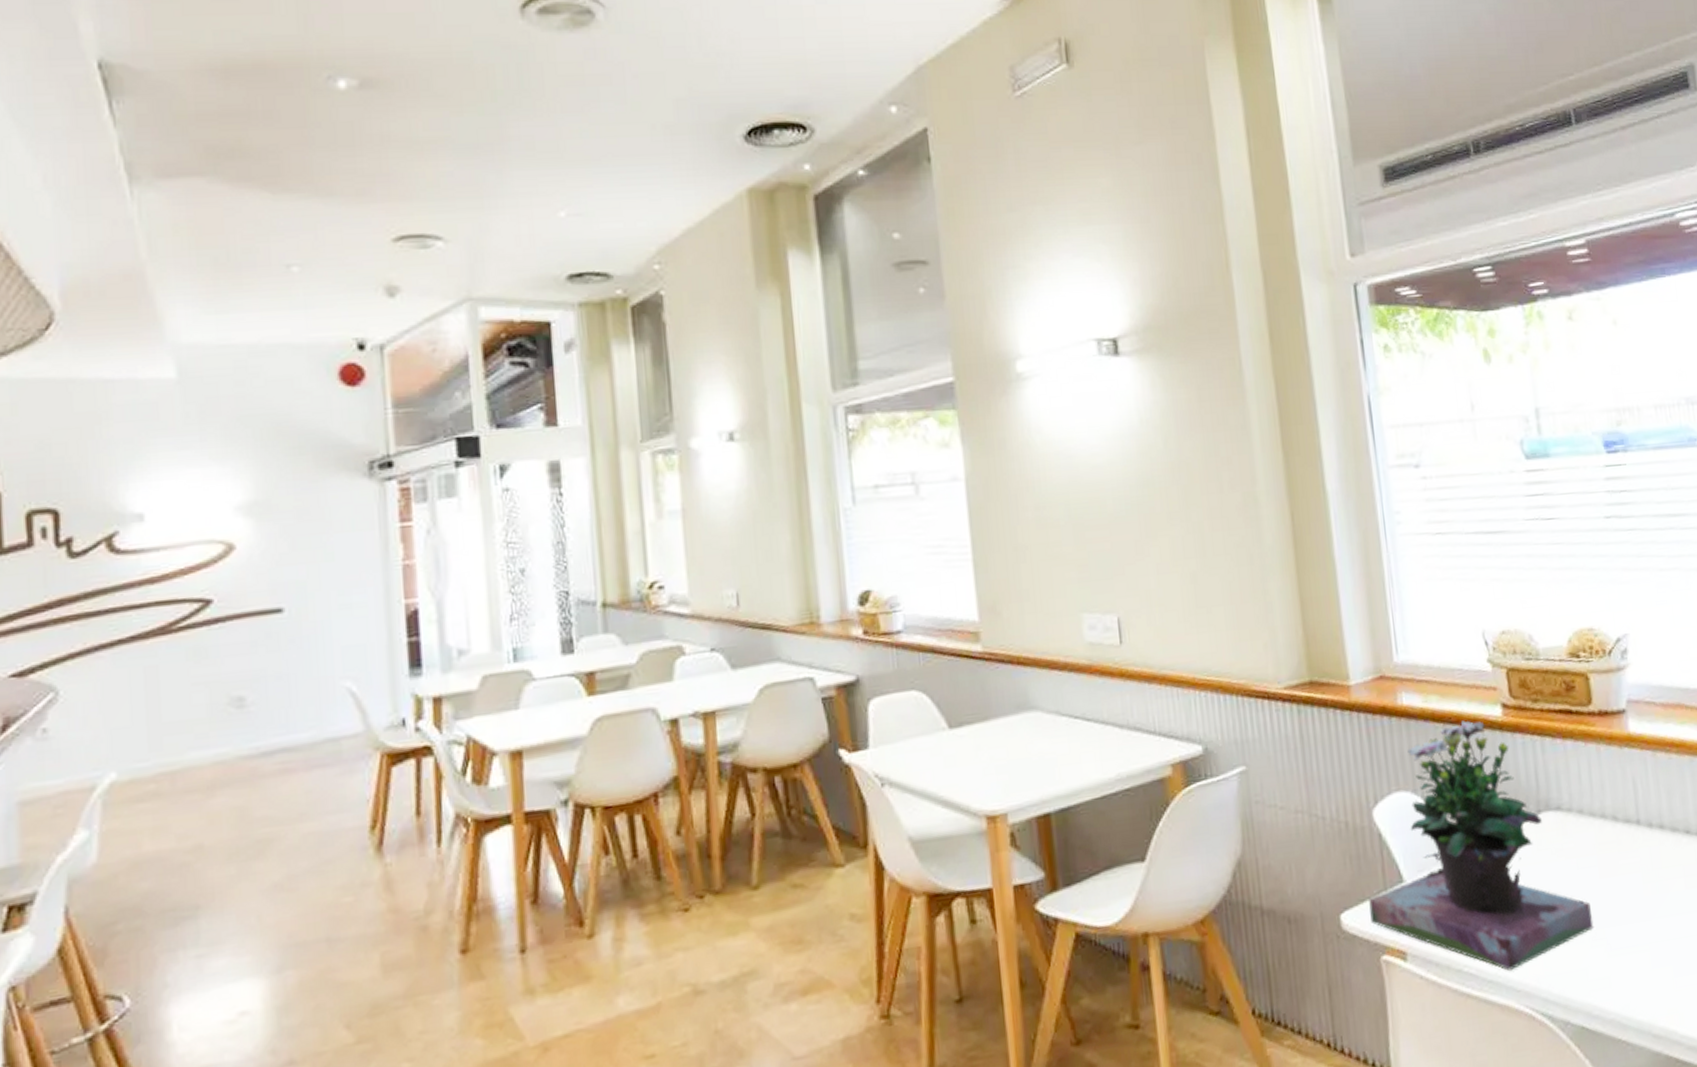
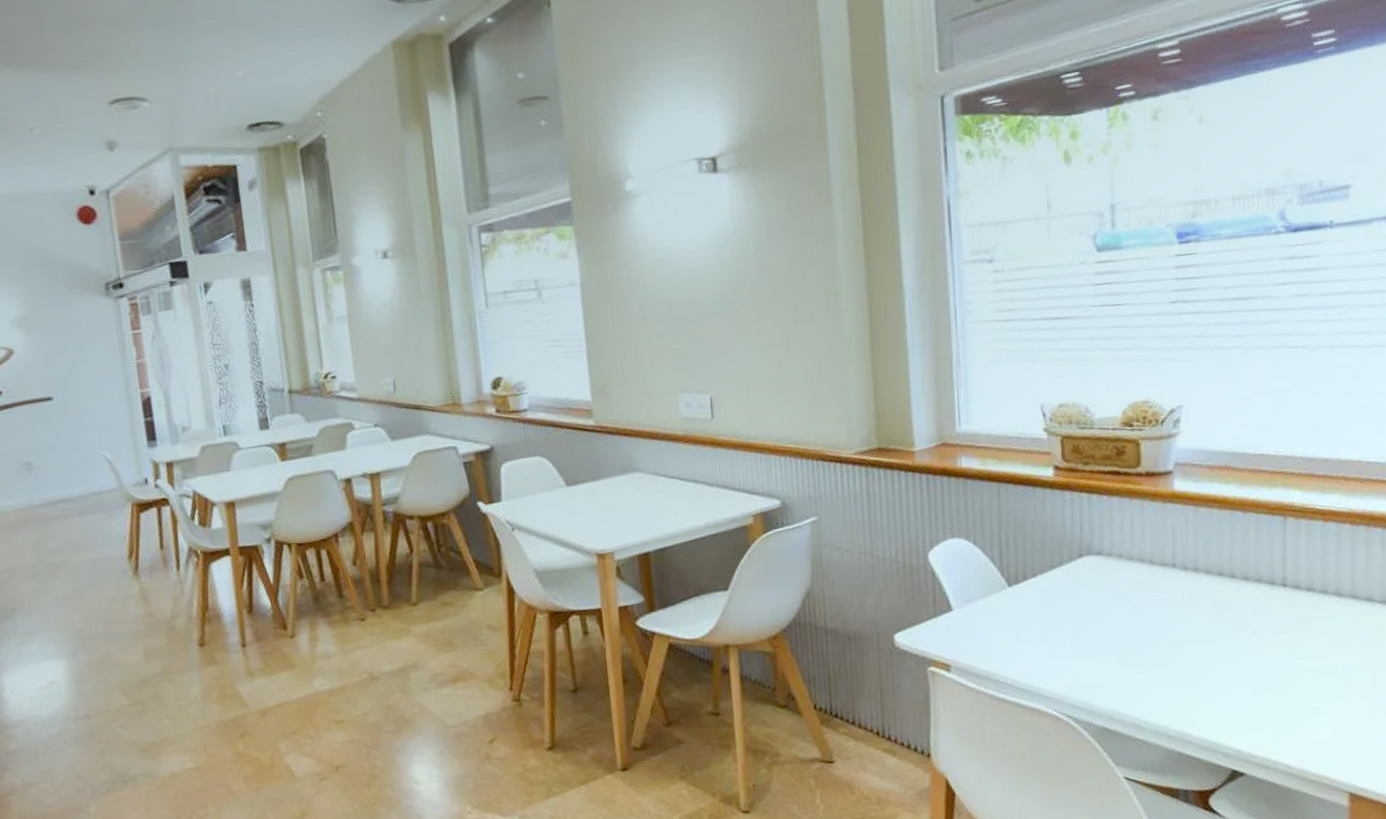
potted flower: present [1369,721,1594,971] -> none [920,480,1123,682]

